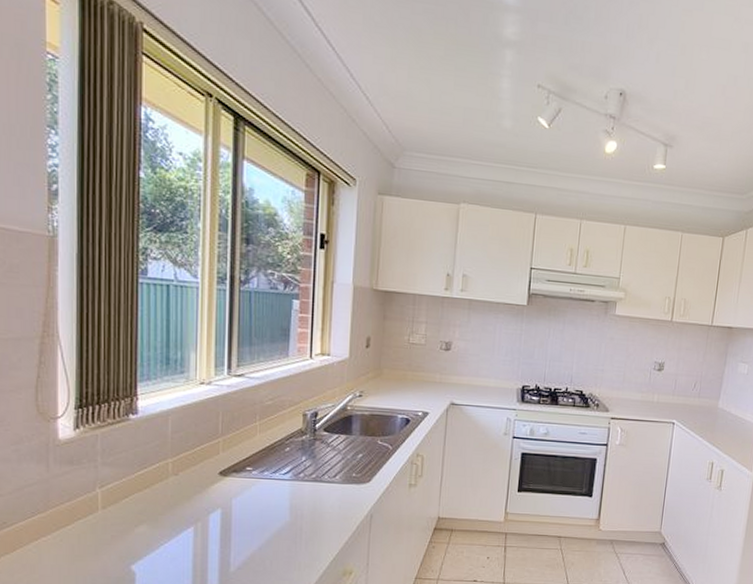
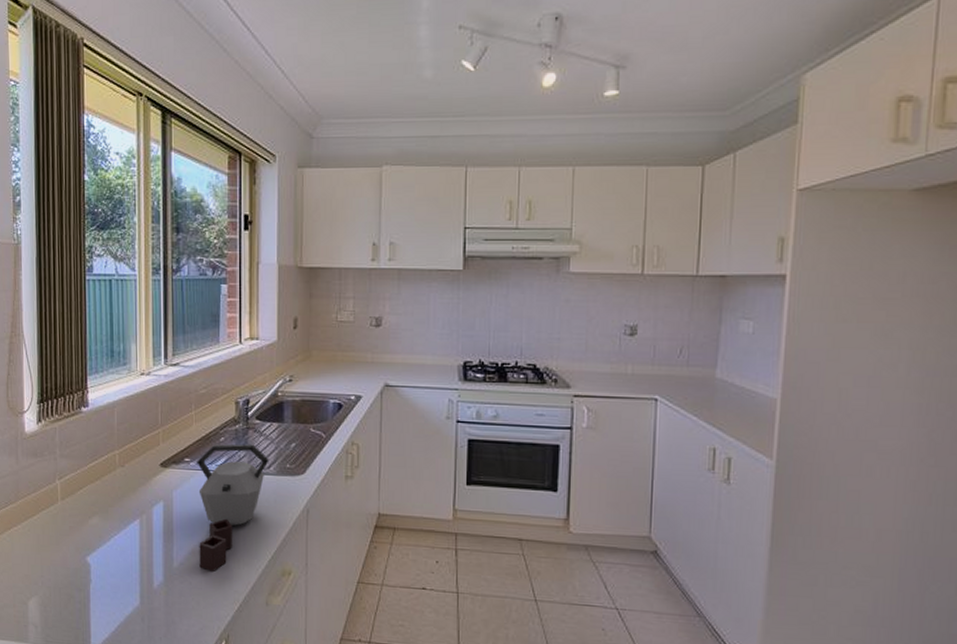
kettle: none [258,454,336,574] -> present [197,444,269,572]

